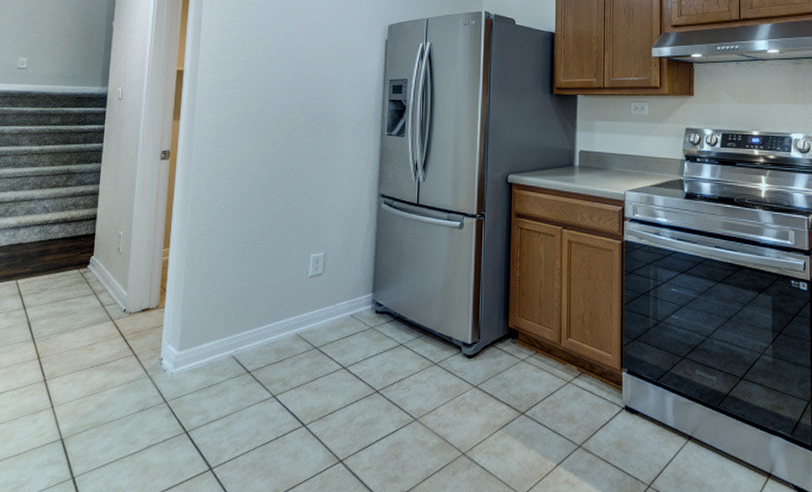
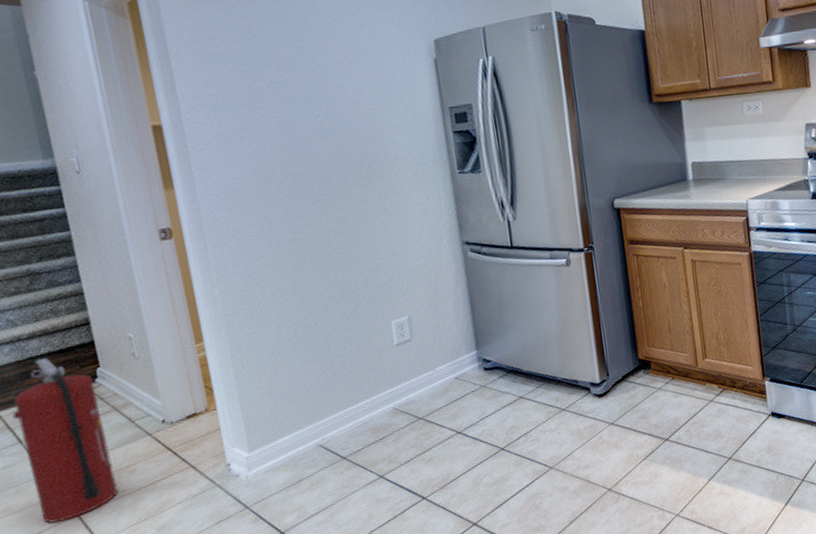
fire extinguisher: none [20,242,85,383] -> present [12,358,119,524]

